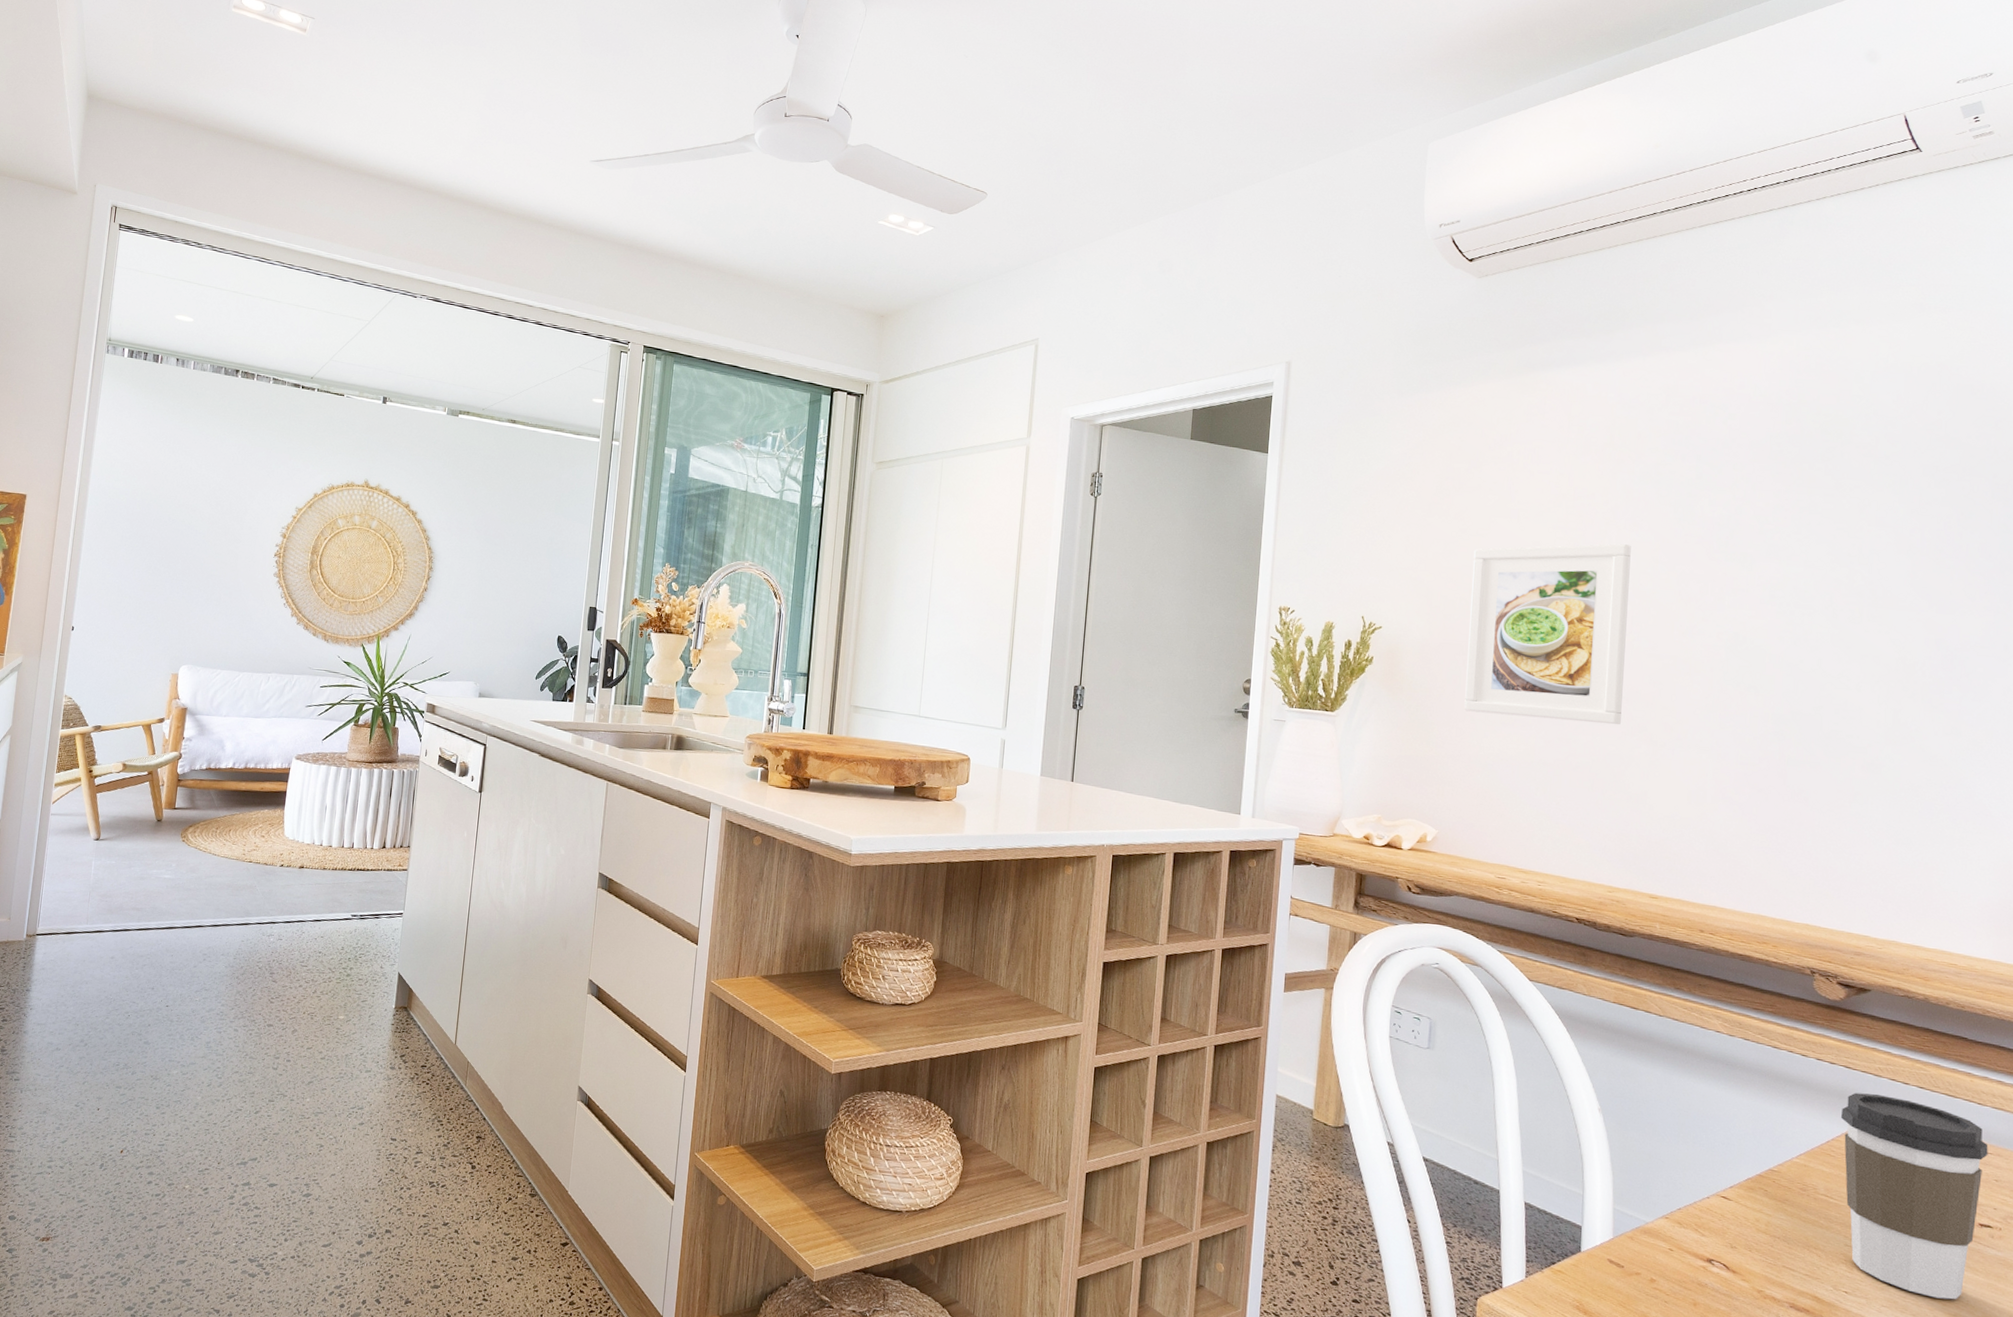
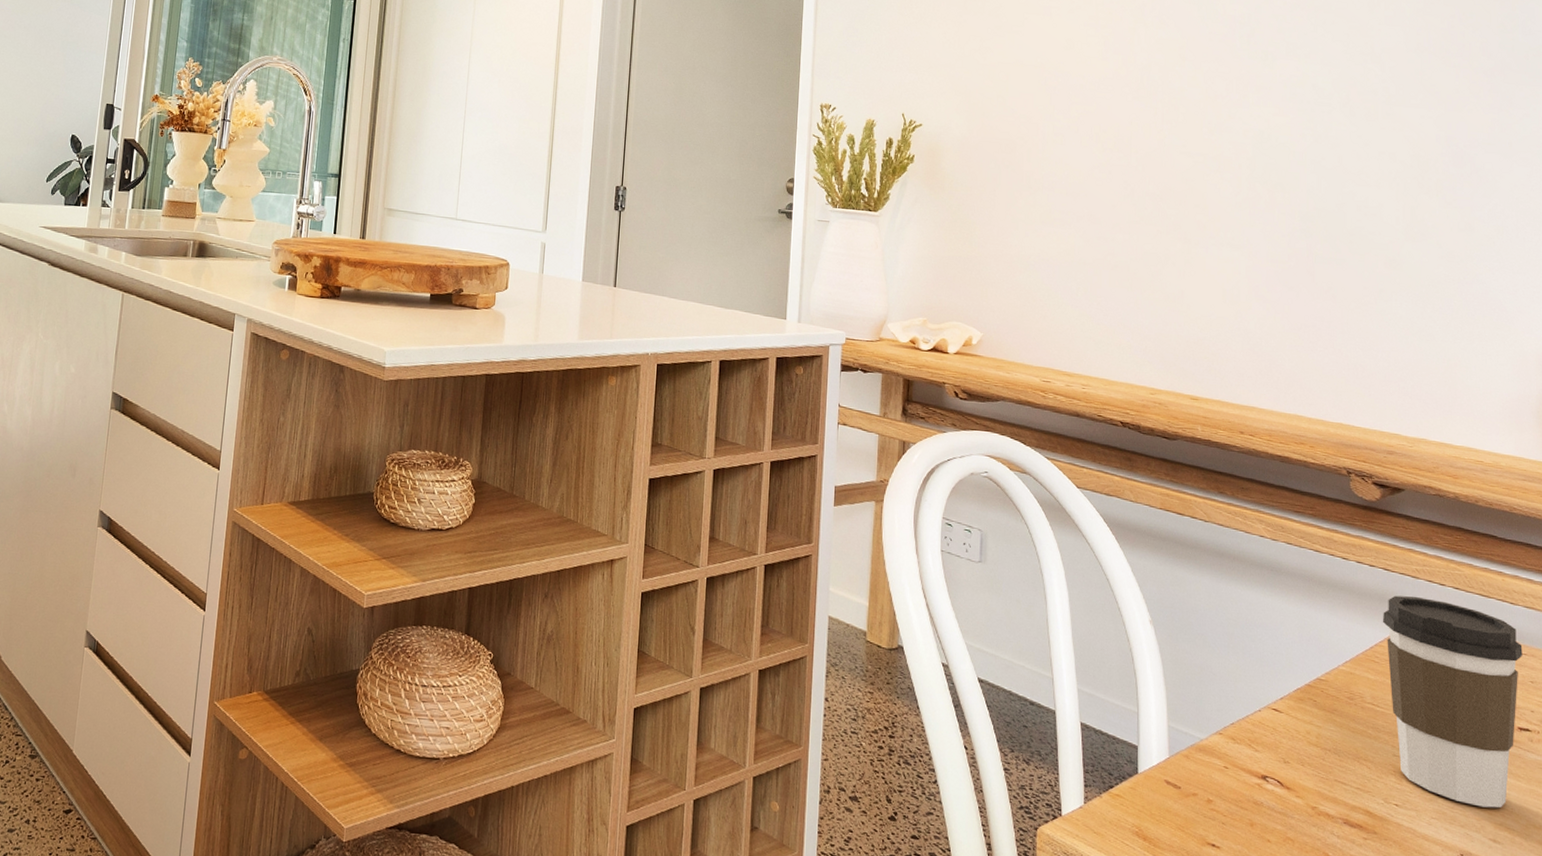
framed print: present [1464,544,1631,725] -> none [1005,41,1159,224]

